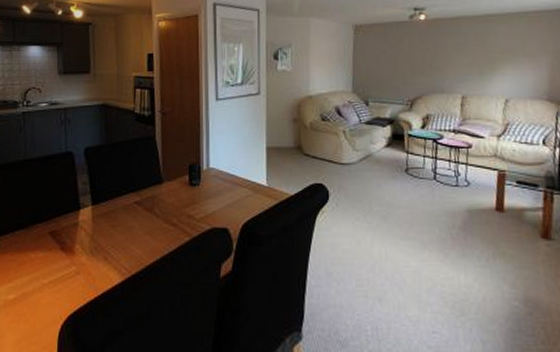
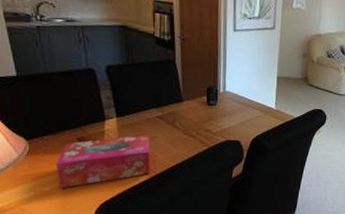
tissue box: none [24,225,126,296] -> present [56,135,151,189]

